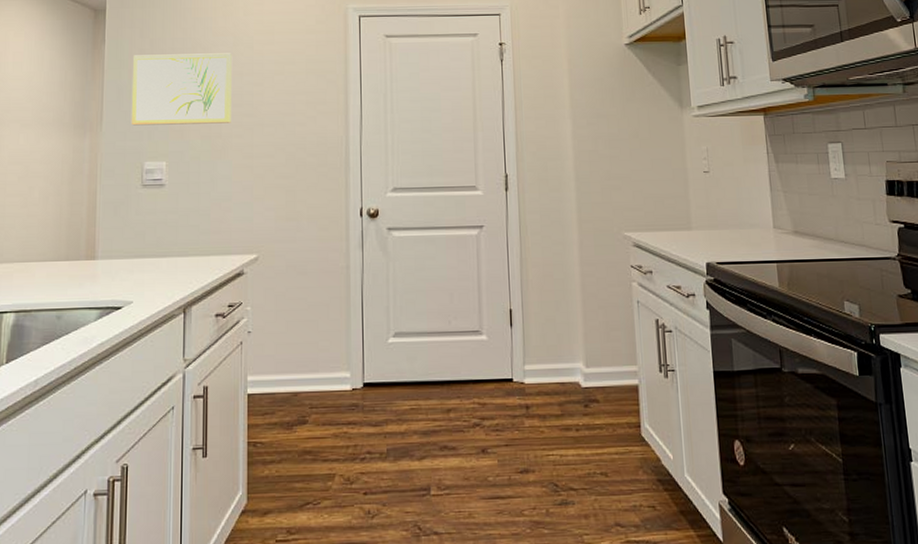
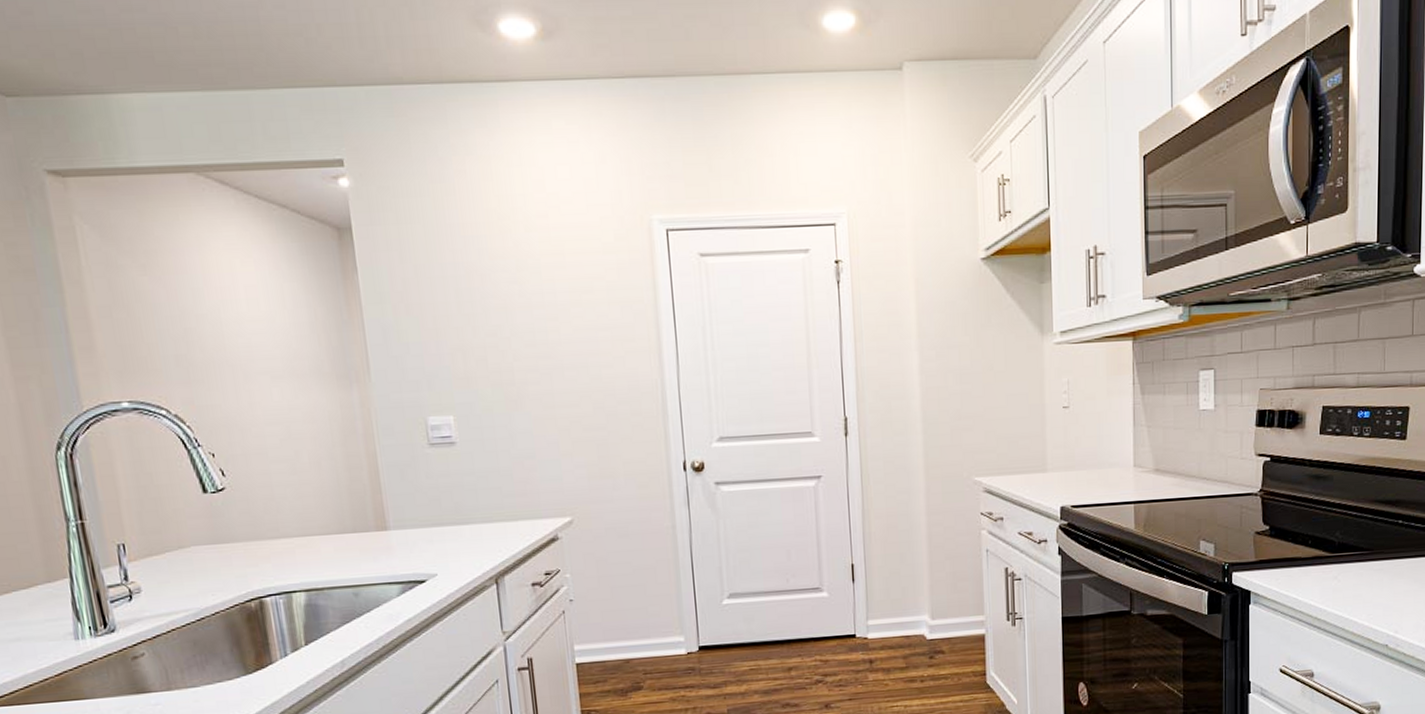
wall art: present [131,53,232,126] -> none [396,280,525,374]

